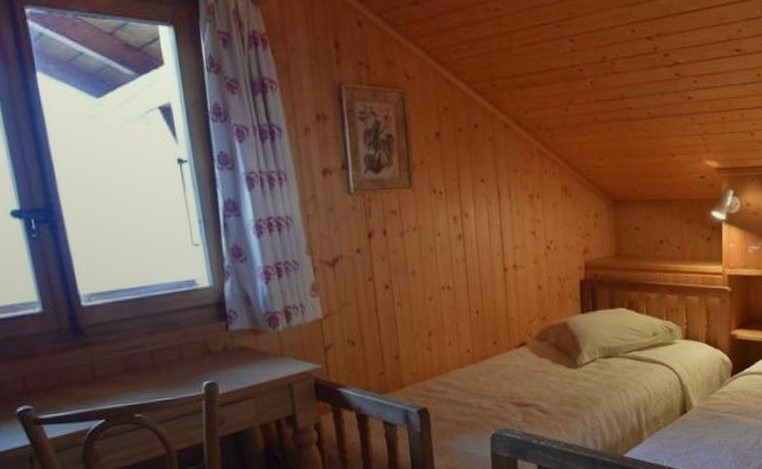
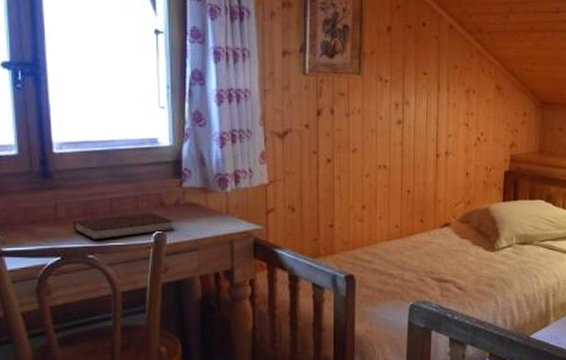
notebook: none [113,361,225,398] -> present [73,213,173,241]

